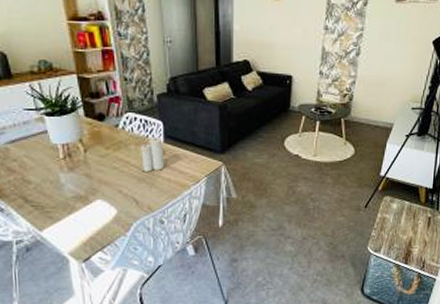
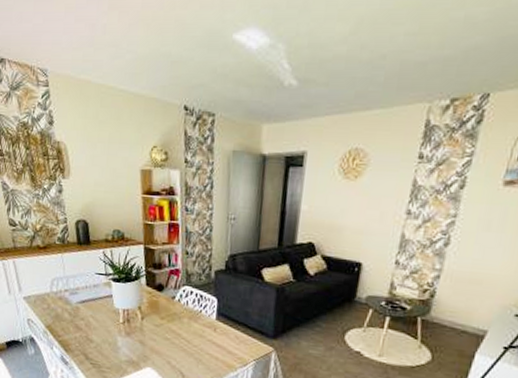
candle: present [141,136,165,172] -> none [191,312,215,348]

